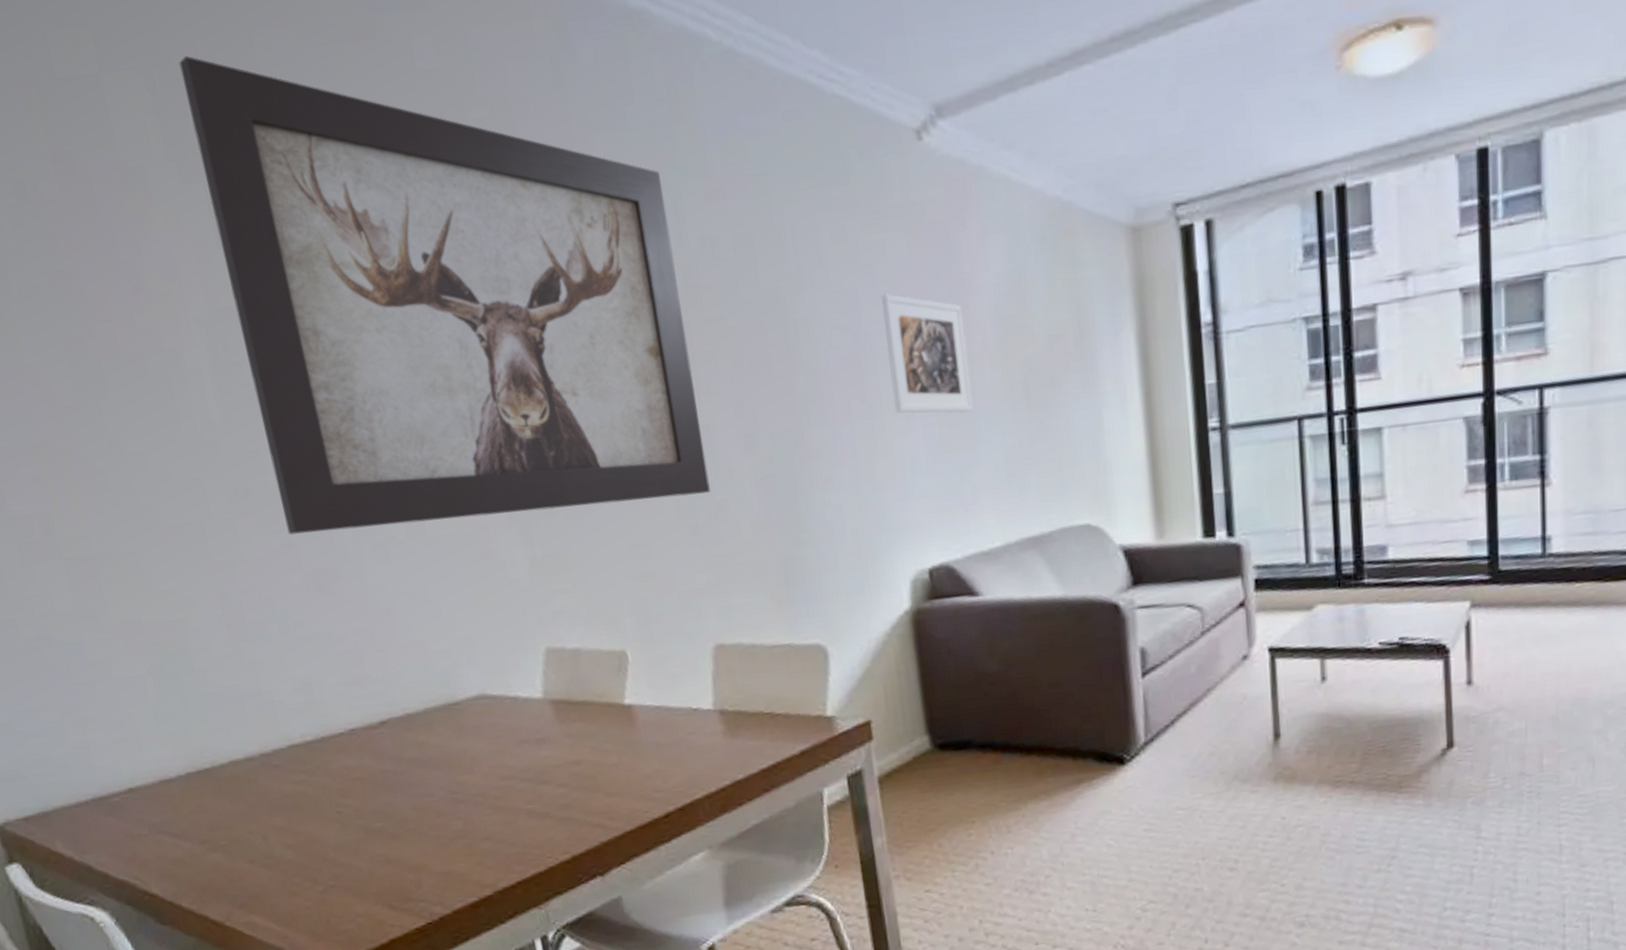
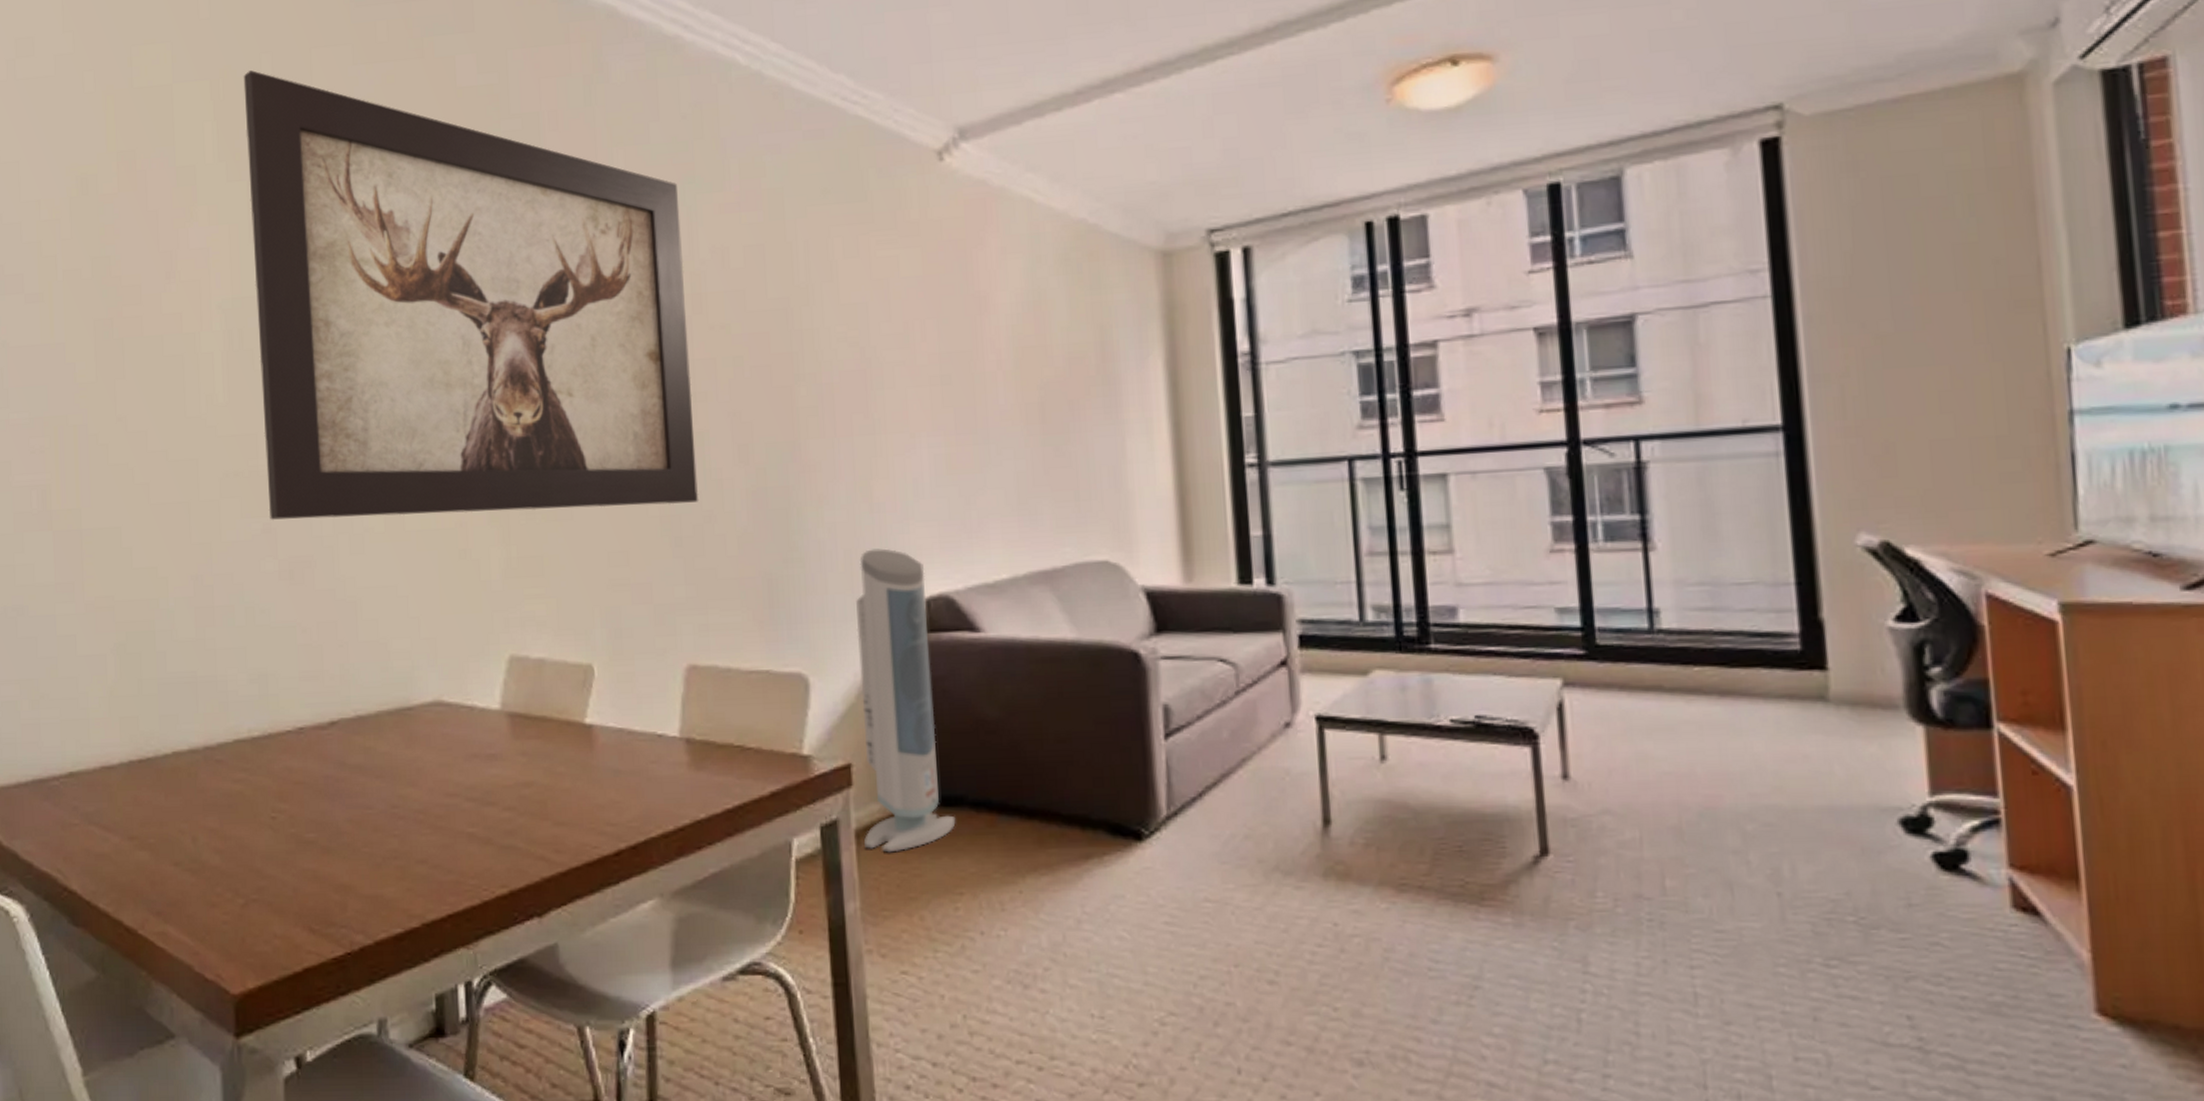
air purifier: none [865,525,965,794] -> present [856,548,956,853]
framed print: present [881,293,973,413] -> none [892,309,983,433]

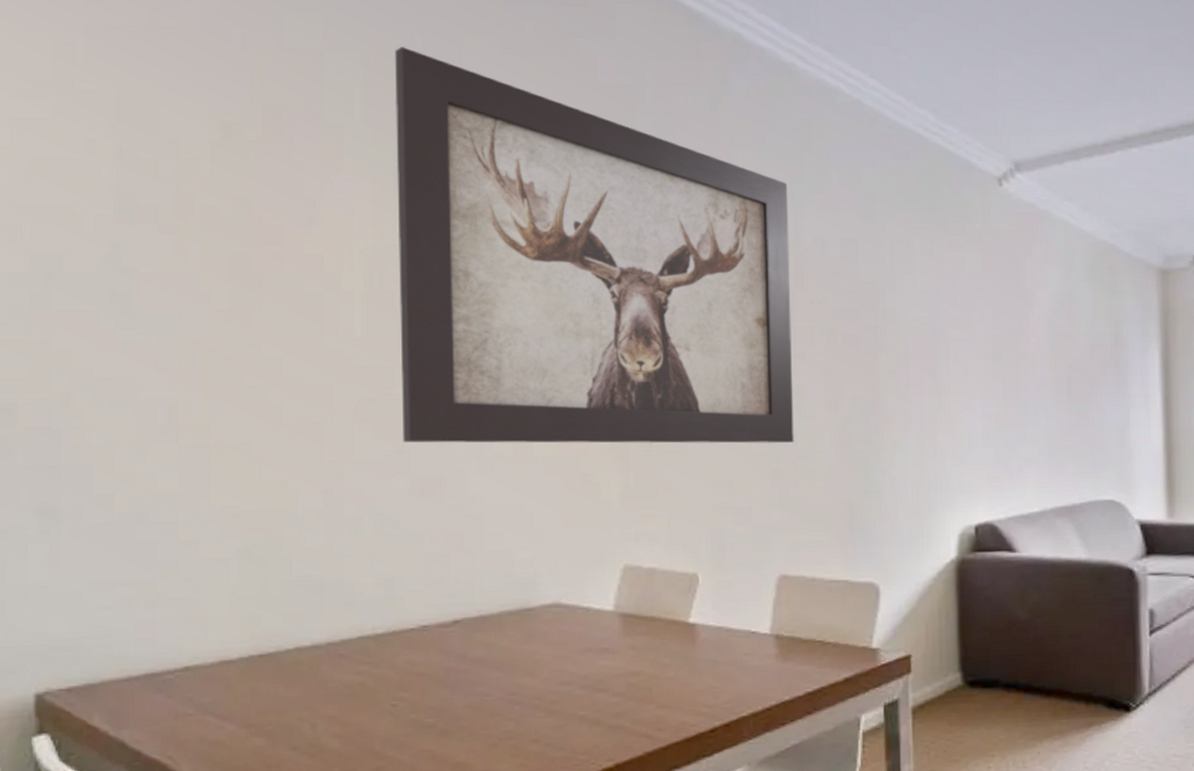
air purifier: present [856,548,956,853] -> none [919,485,991,725]

